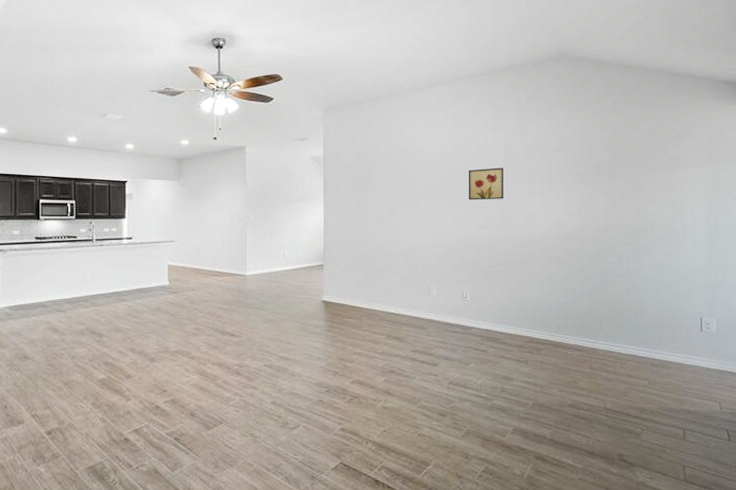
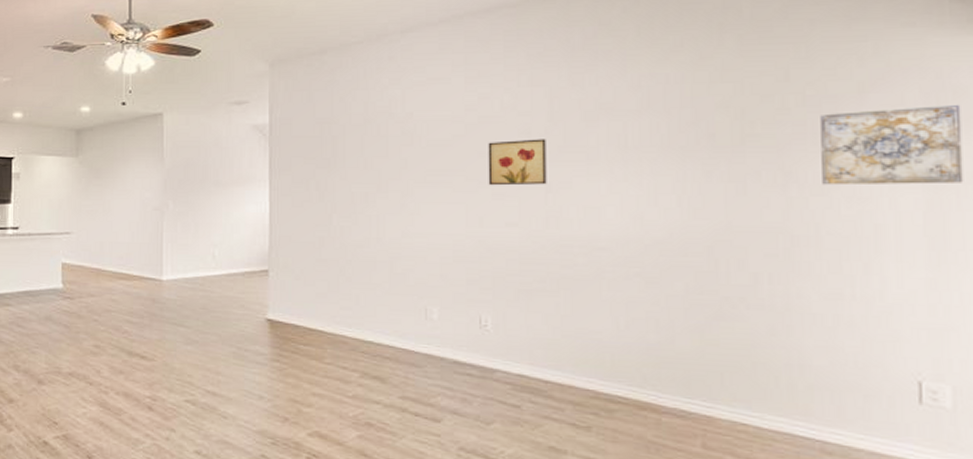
wall art: none [656,147,726,198] -> present [820,104,964,186]

